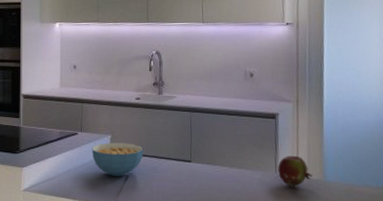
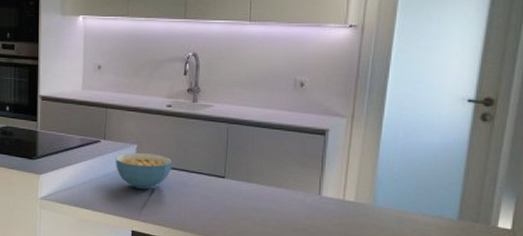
fruit: present [277,155,312,187] -> none [322,176,360,211]

